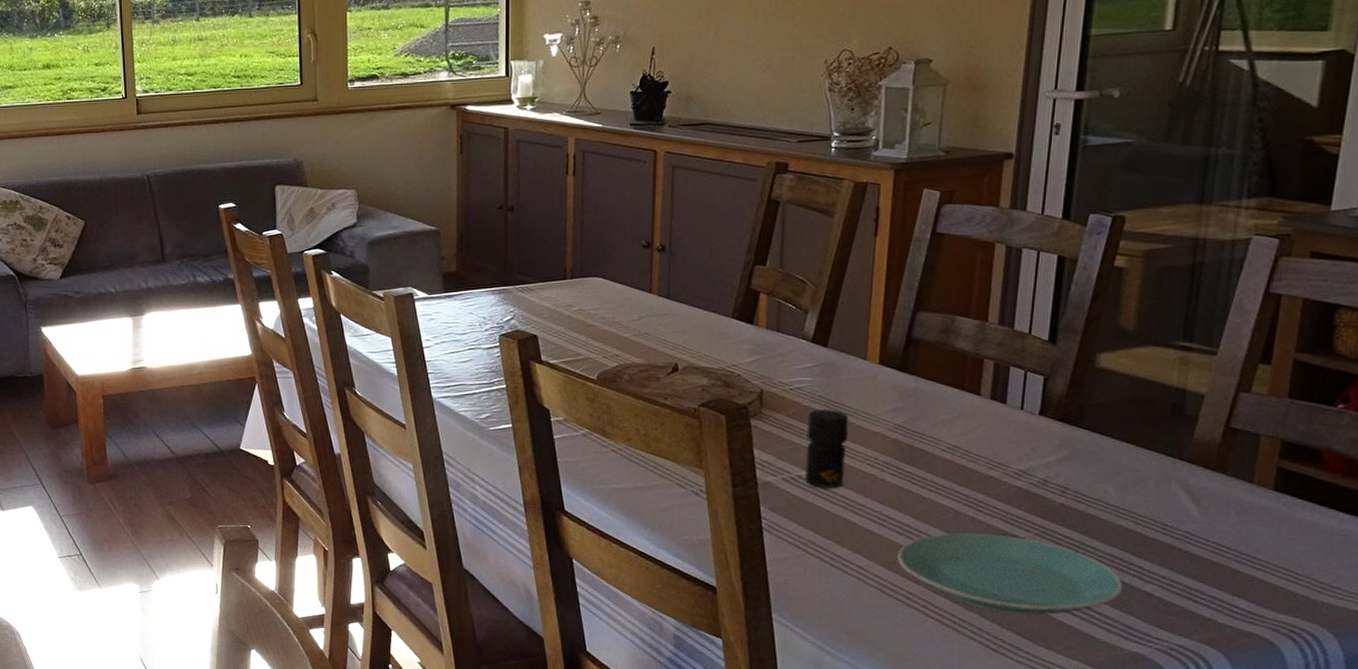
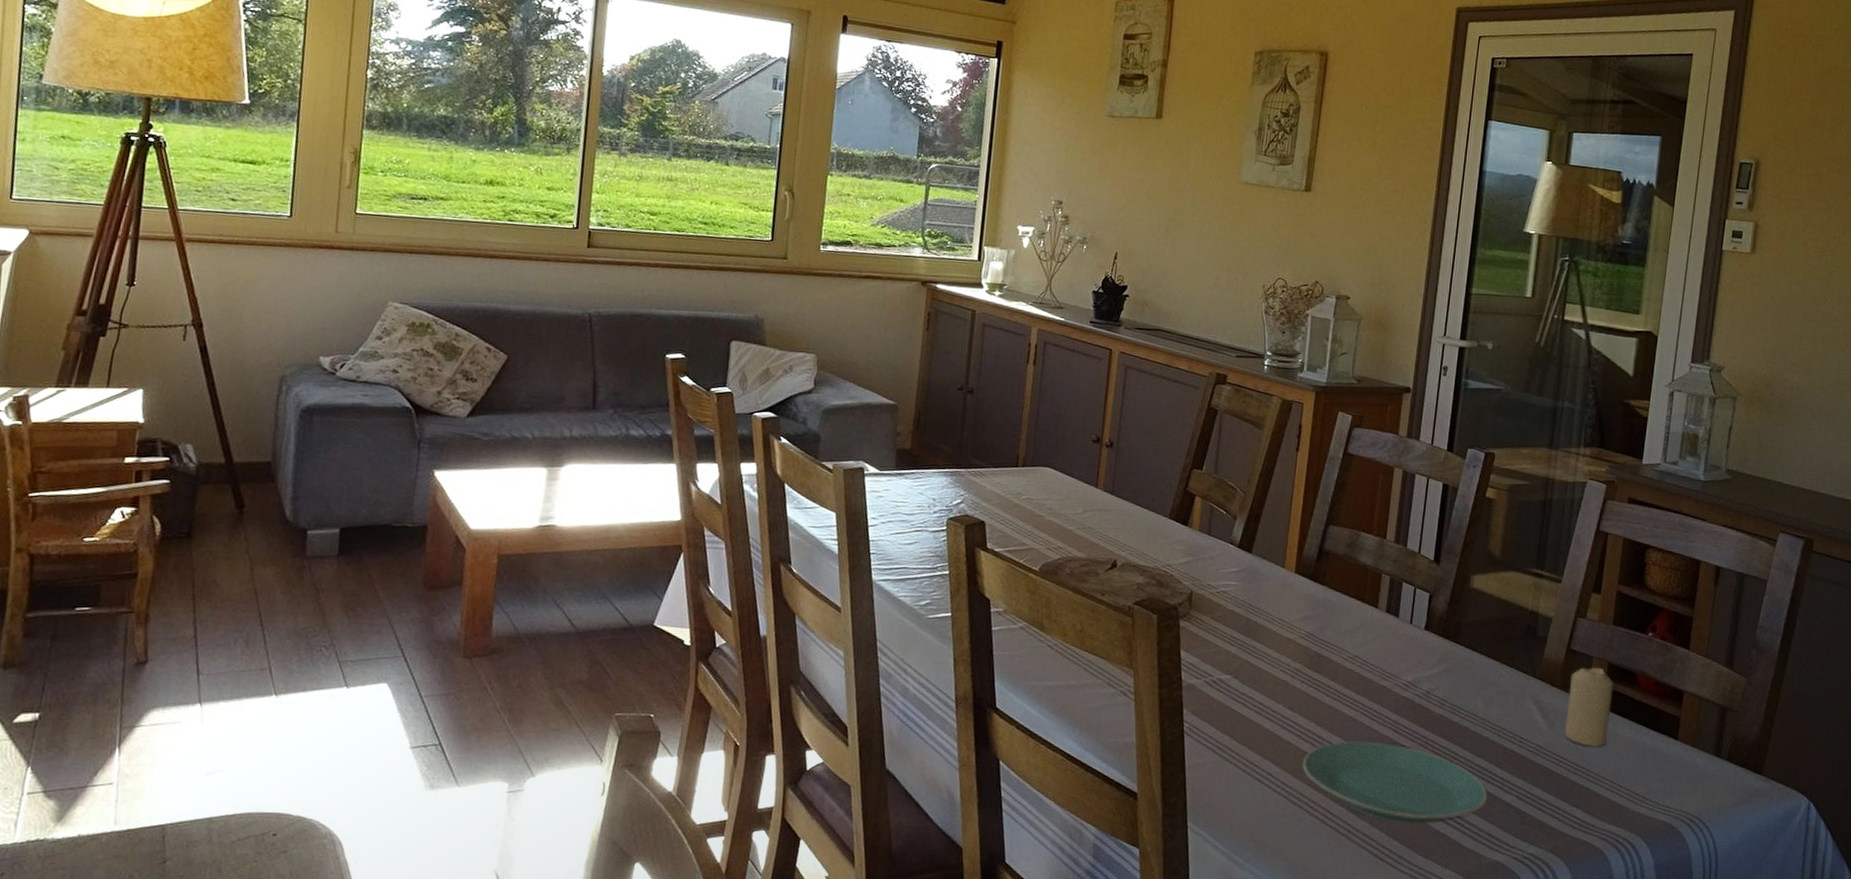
jar: present [804,409,848,488] -> none [1225,614,1266,693]
candle: none [1223,445,1289,532] -> present [1565,667,1613,747]

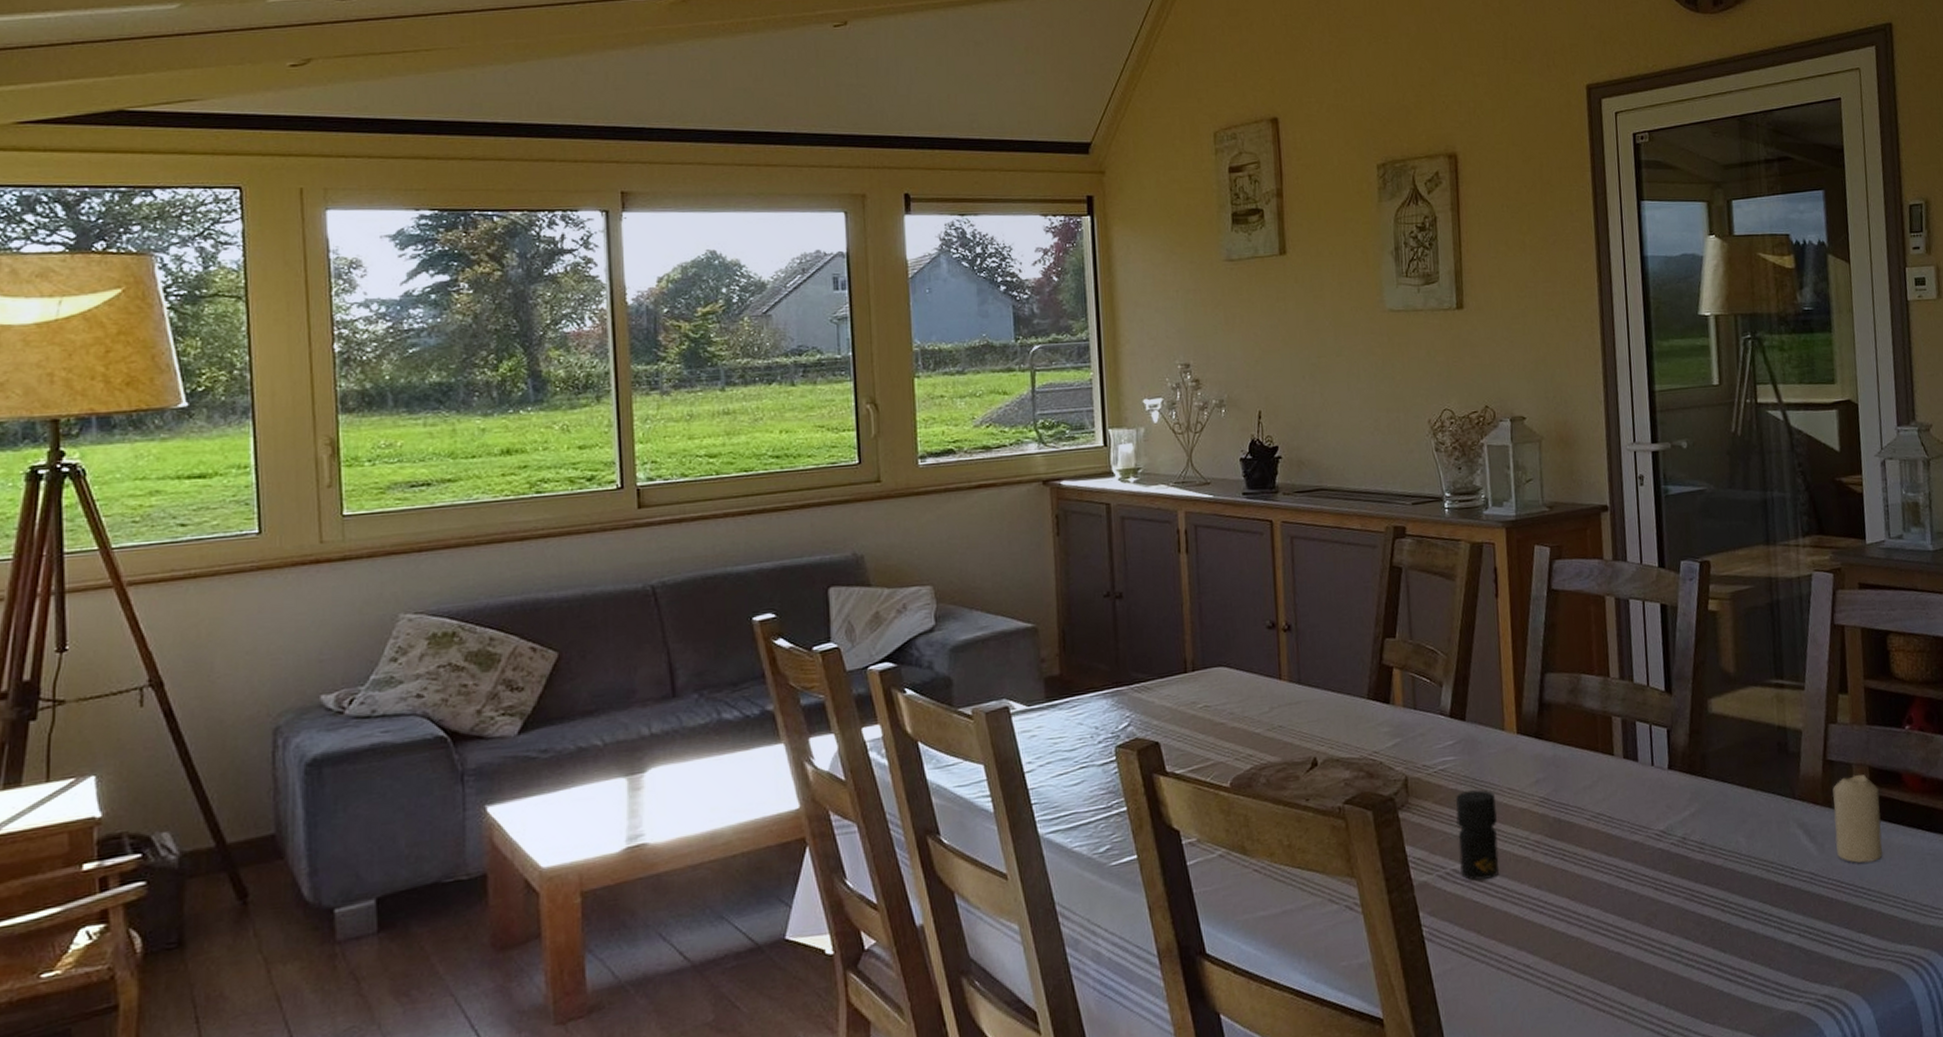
jar: none [1225,614,1266,693] -> present [1455,789,1499,881]
plate: present [1302,741,1488,825] -> none [1560,904,1769,992]

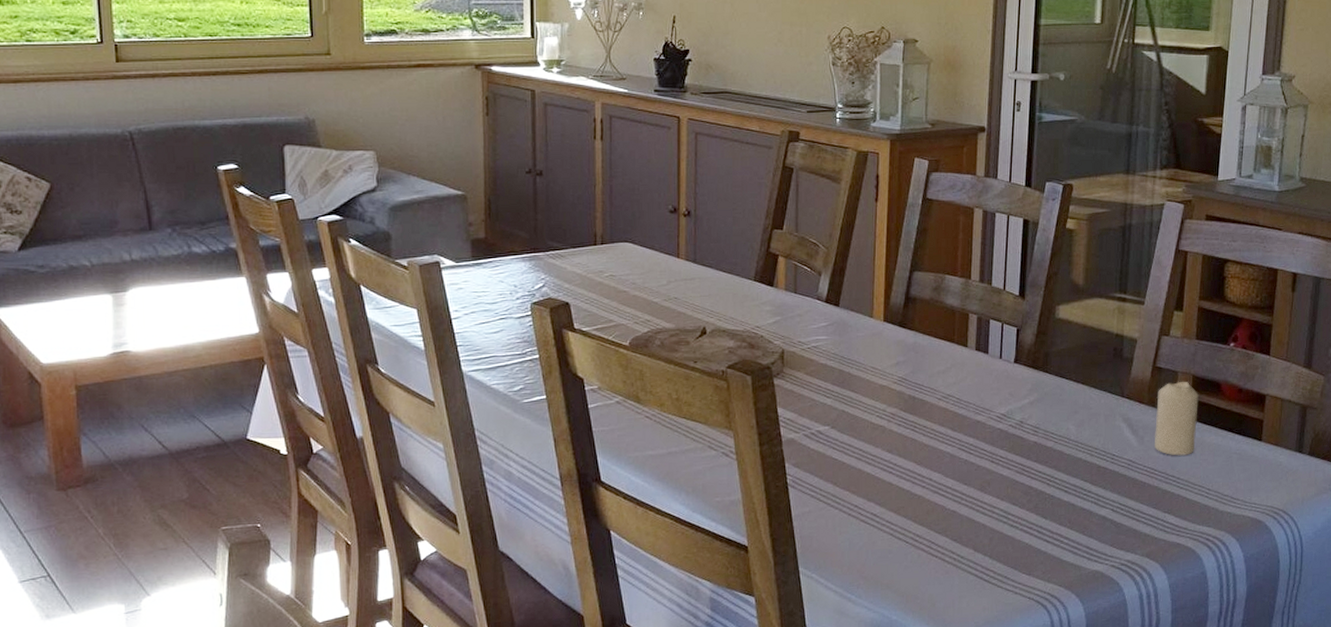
jar: present [1455,789,1499,881] -> none [823,366,859,441]

